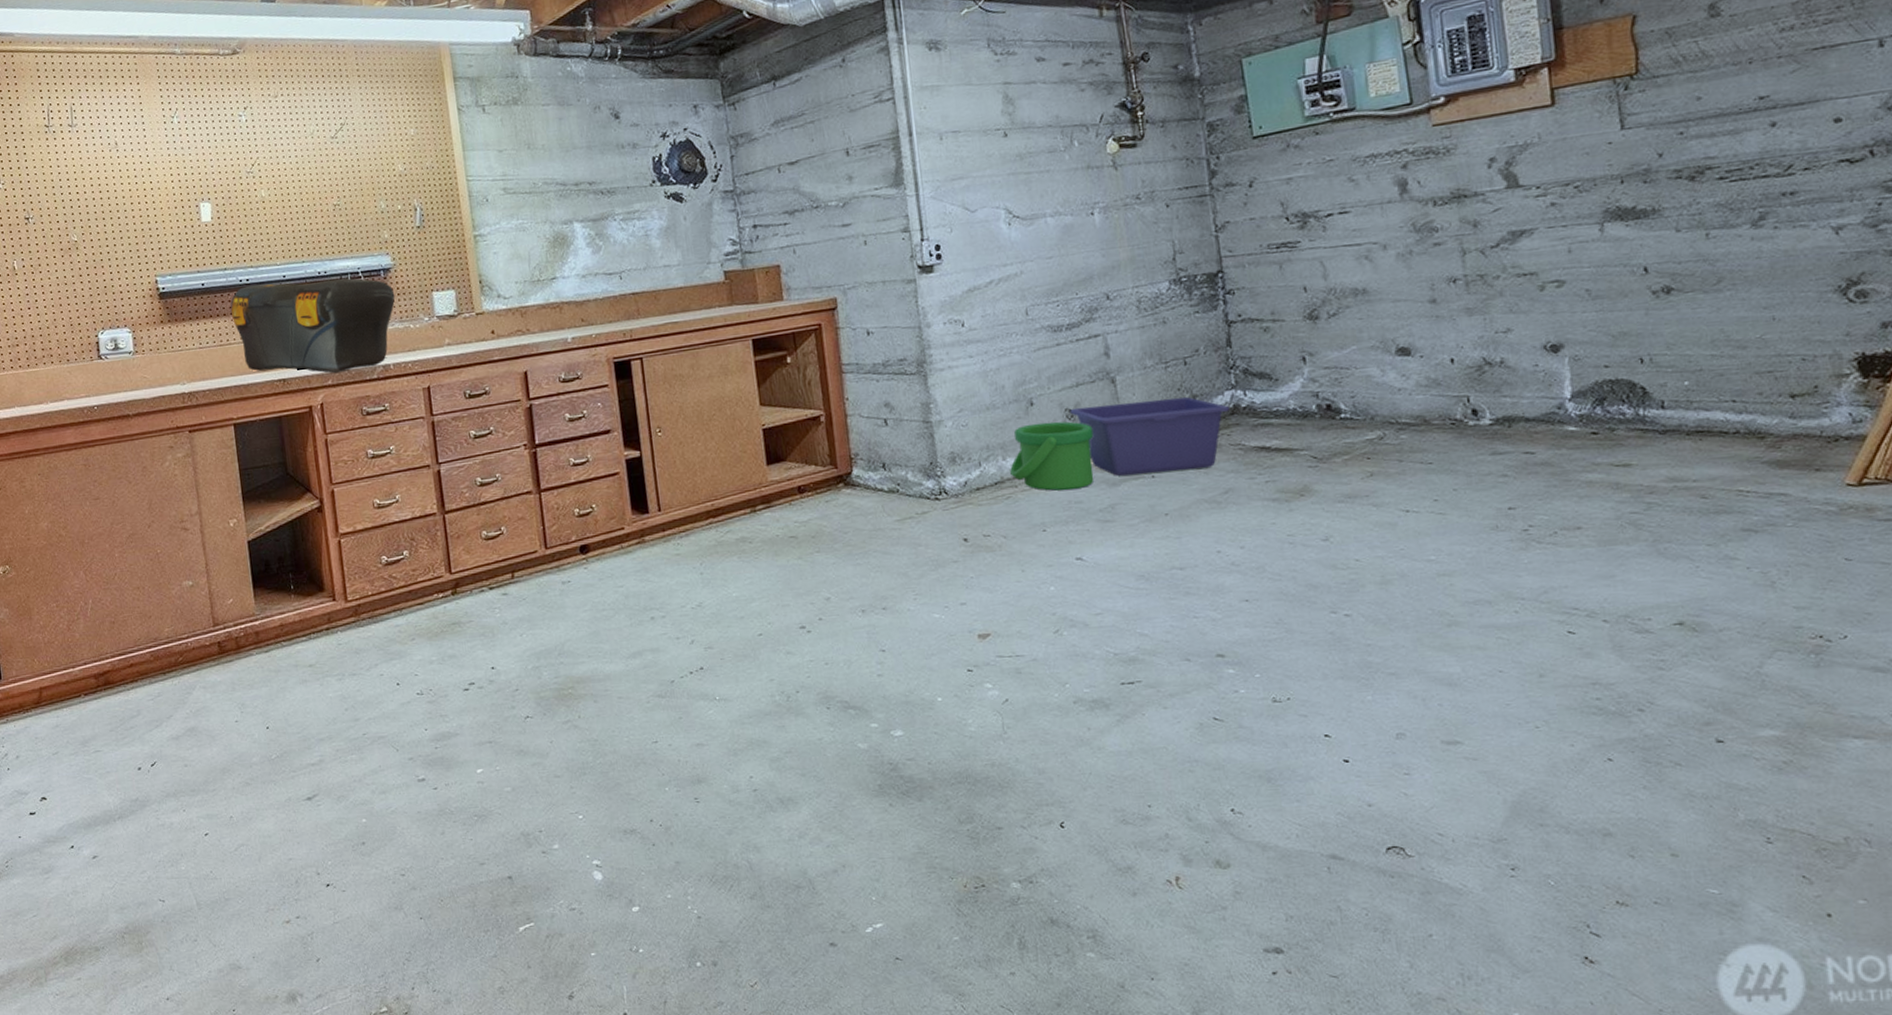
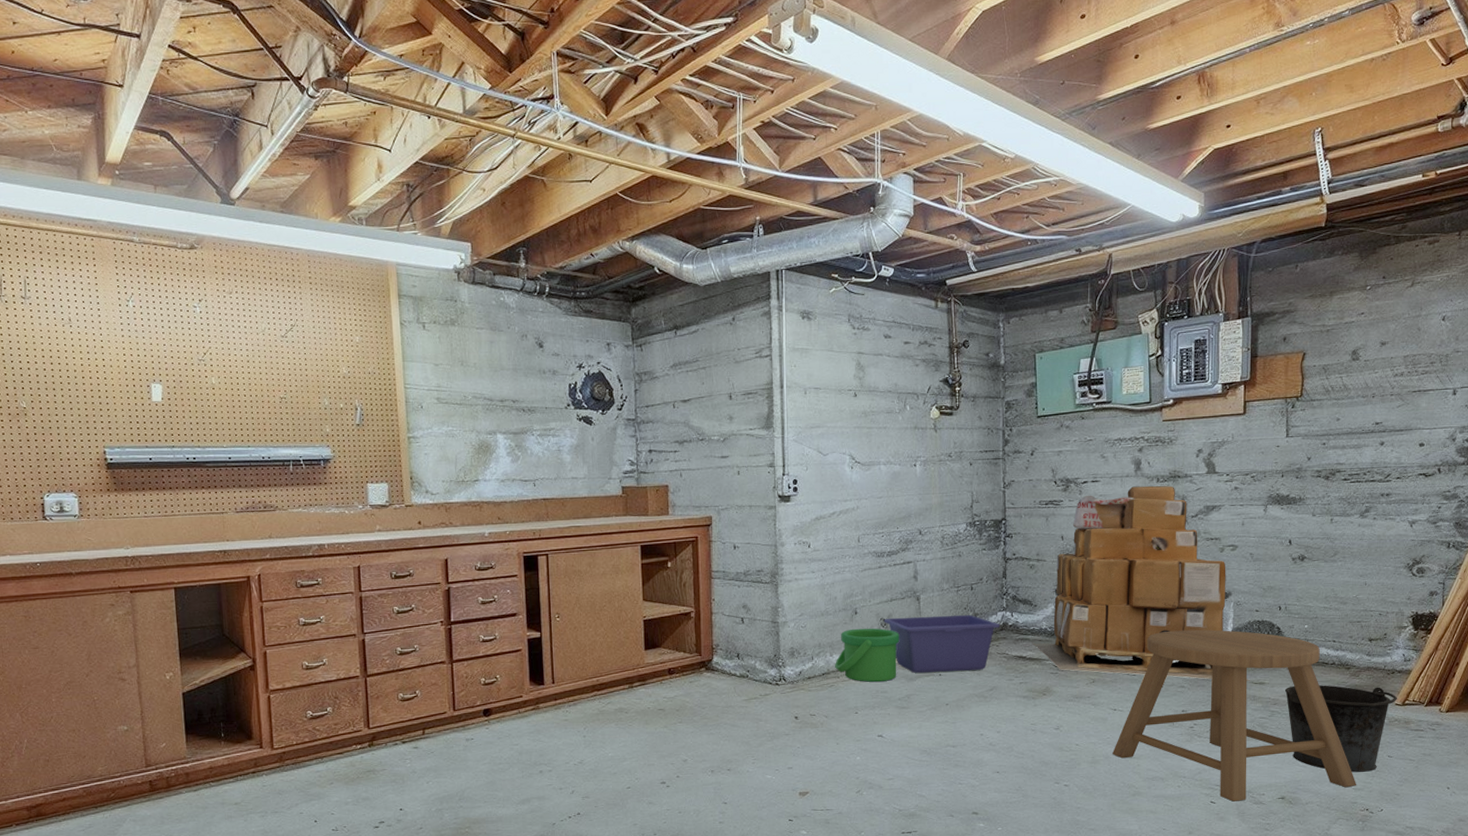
toolbox: present [230,278,395,374] -> none [176,463,333,549]
cardboard boxes: none [1277,209,1609,464] -> present [1032,485,1251,681]
stool: none [1410,395,1800,631] -> present [1113,629,1357,802]
bucket: none [1663,461,1849,584] -> present [1284,685,1397,773]

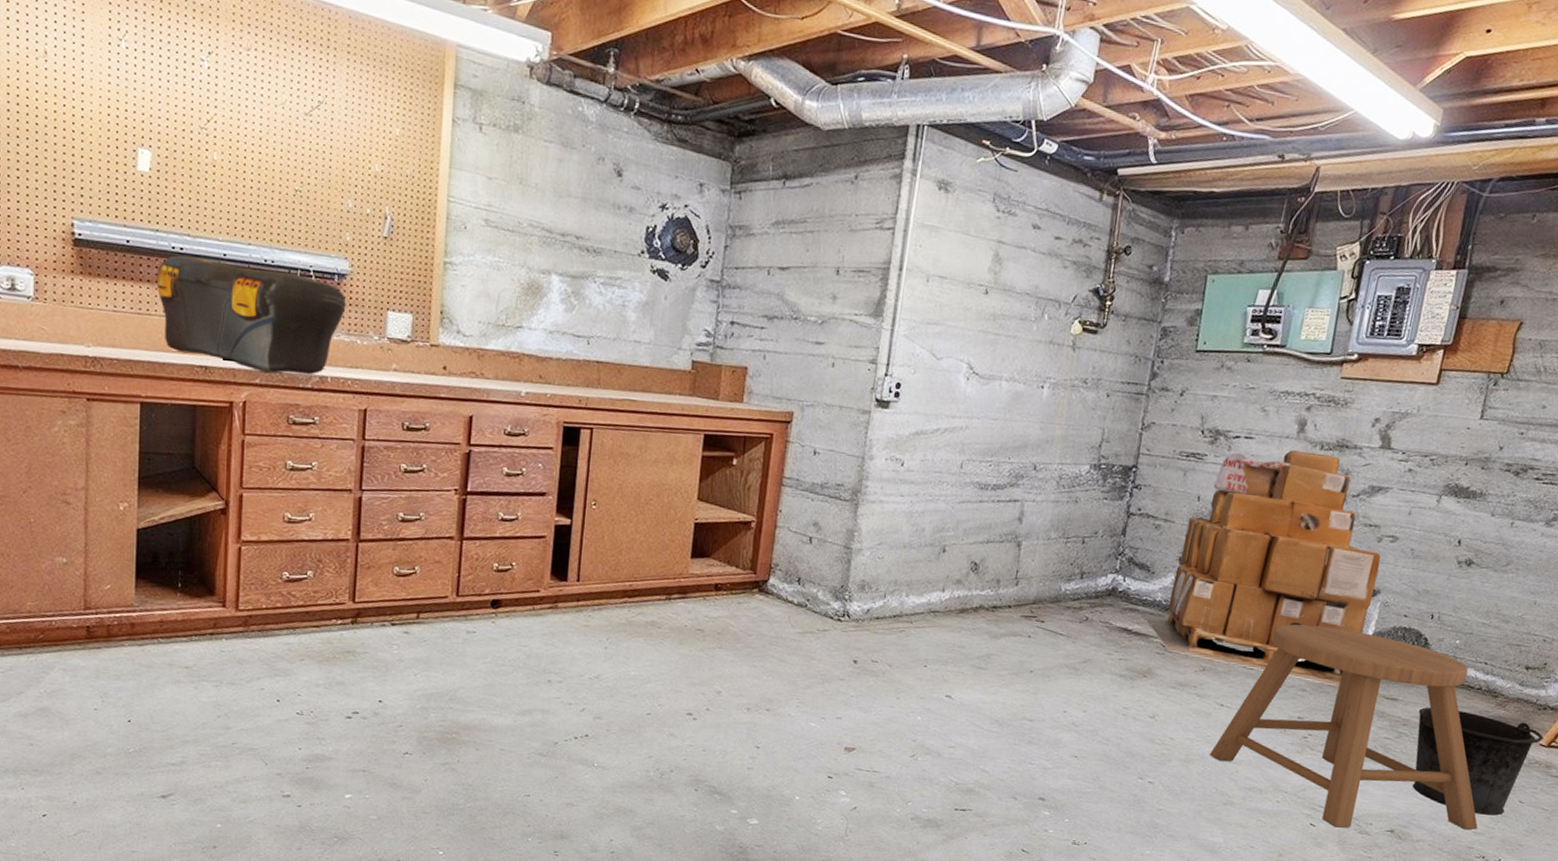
toolbox: none [176,463,333,549] -> present [156,255,347,375]
bucket: present [835,628,900,682] -> none [909,568,991,635]
storage bin: present [884,614,1000,673] -> none [975,562,1108,638]

